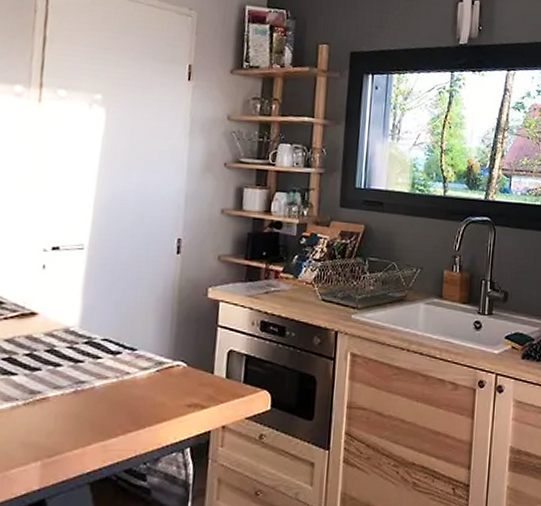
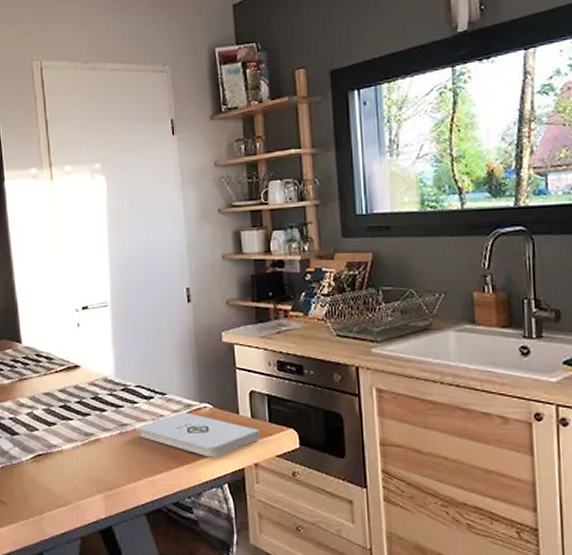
notepad: none [98,370,233,420] -> present [140,412,260,458]

